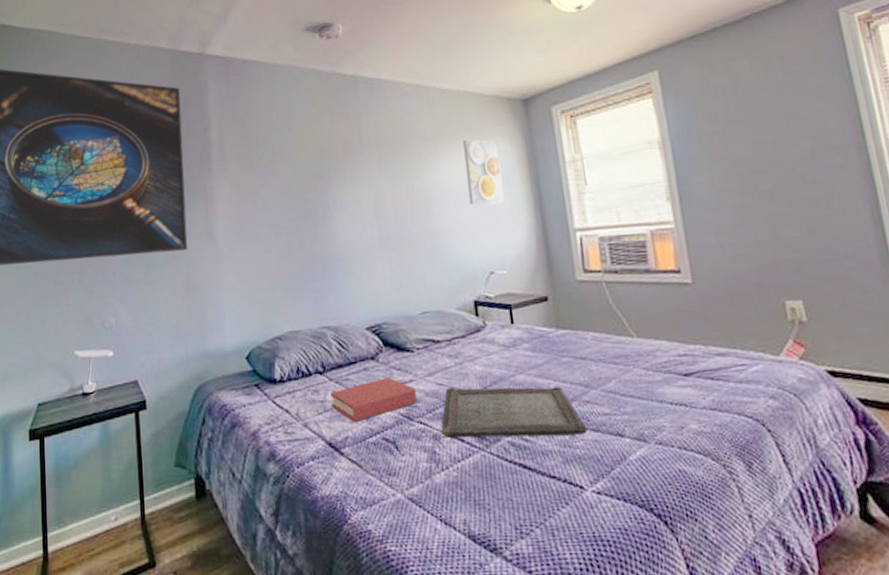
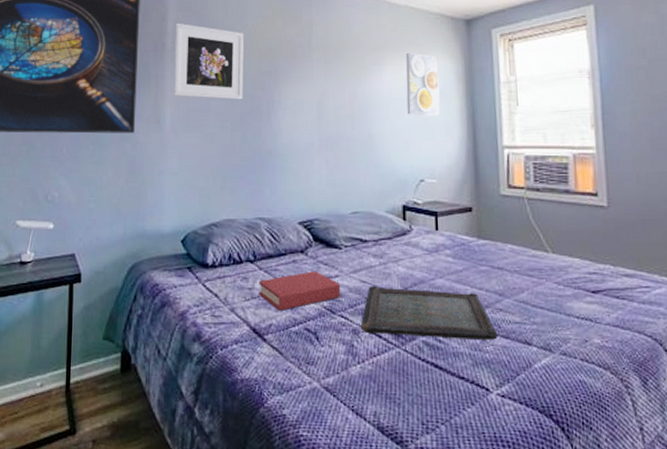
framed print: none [219,131,297,208] -> present [172,23,244,100]

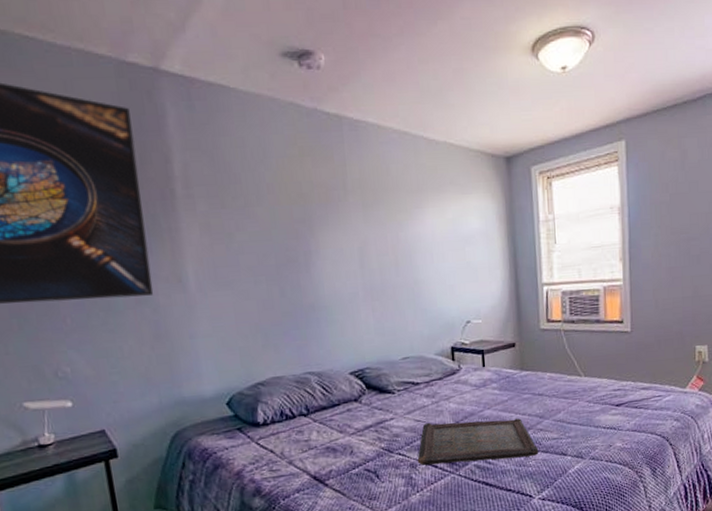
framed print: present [172,23,244,100] -> none [183,164,277,252]
hardback book: present [259,271,340,311] -> none [315,416,396,457]
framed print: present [406,53,440,116] -> none [448,194,484,259]

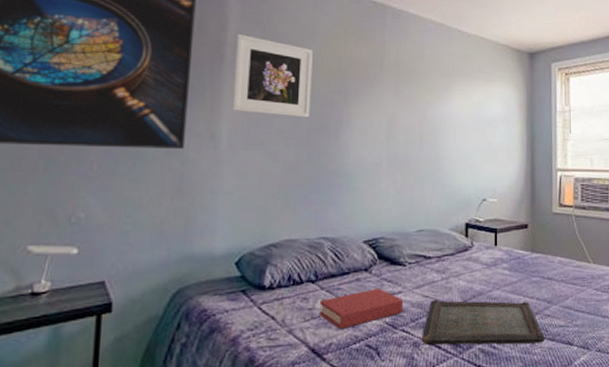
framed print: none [183,164,277,252] -> present [231,34,313,118]
hardback book: none [315,416,396,457] -> present [319,288,403,329]

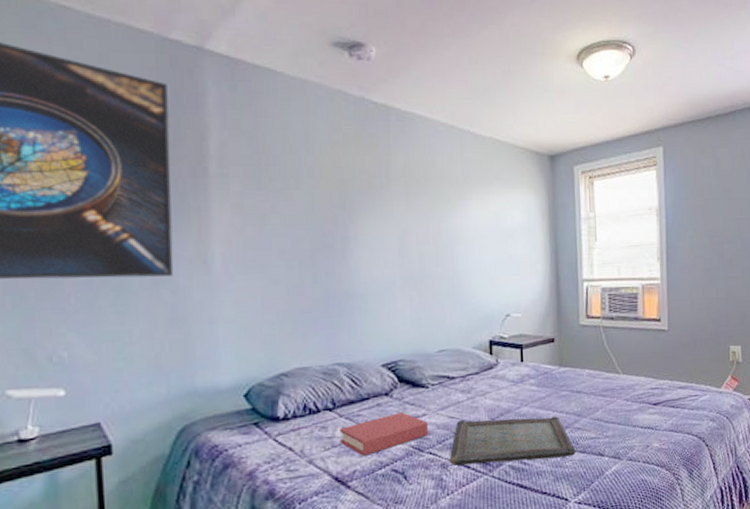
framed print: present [231,34,313,118] -> none [219,144,313,236]

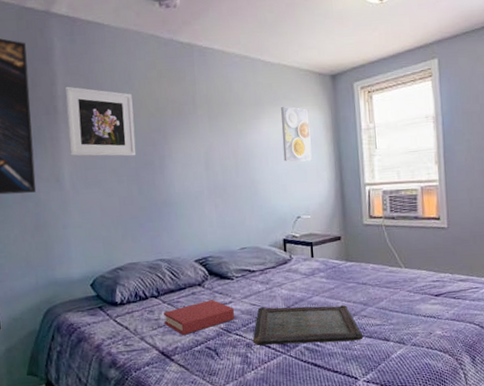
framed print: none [219,144,313,236] -> present [65,86,137,157]
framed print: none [491,188,525,252] -> present [281,107,312,162]

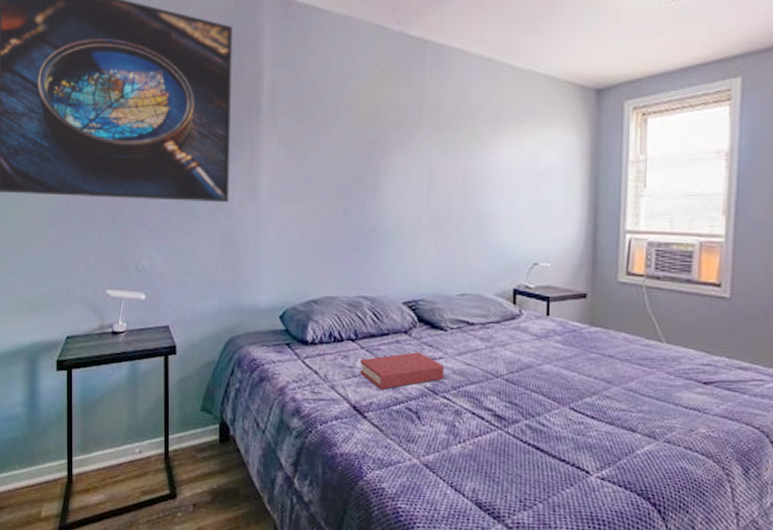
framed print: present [65,86,137,157] -> none [269,81,348,170]
serving tray: present [252,305,363,345] -> none [463,369,603,426]
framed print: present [281,107,312,162] -> none [524,125,562,195]

